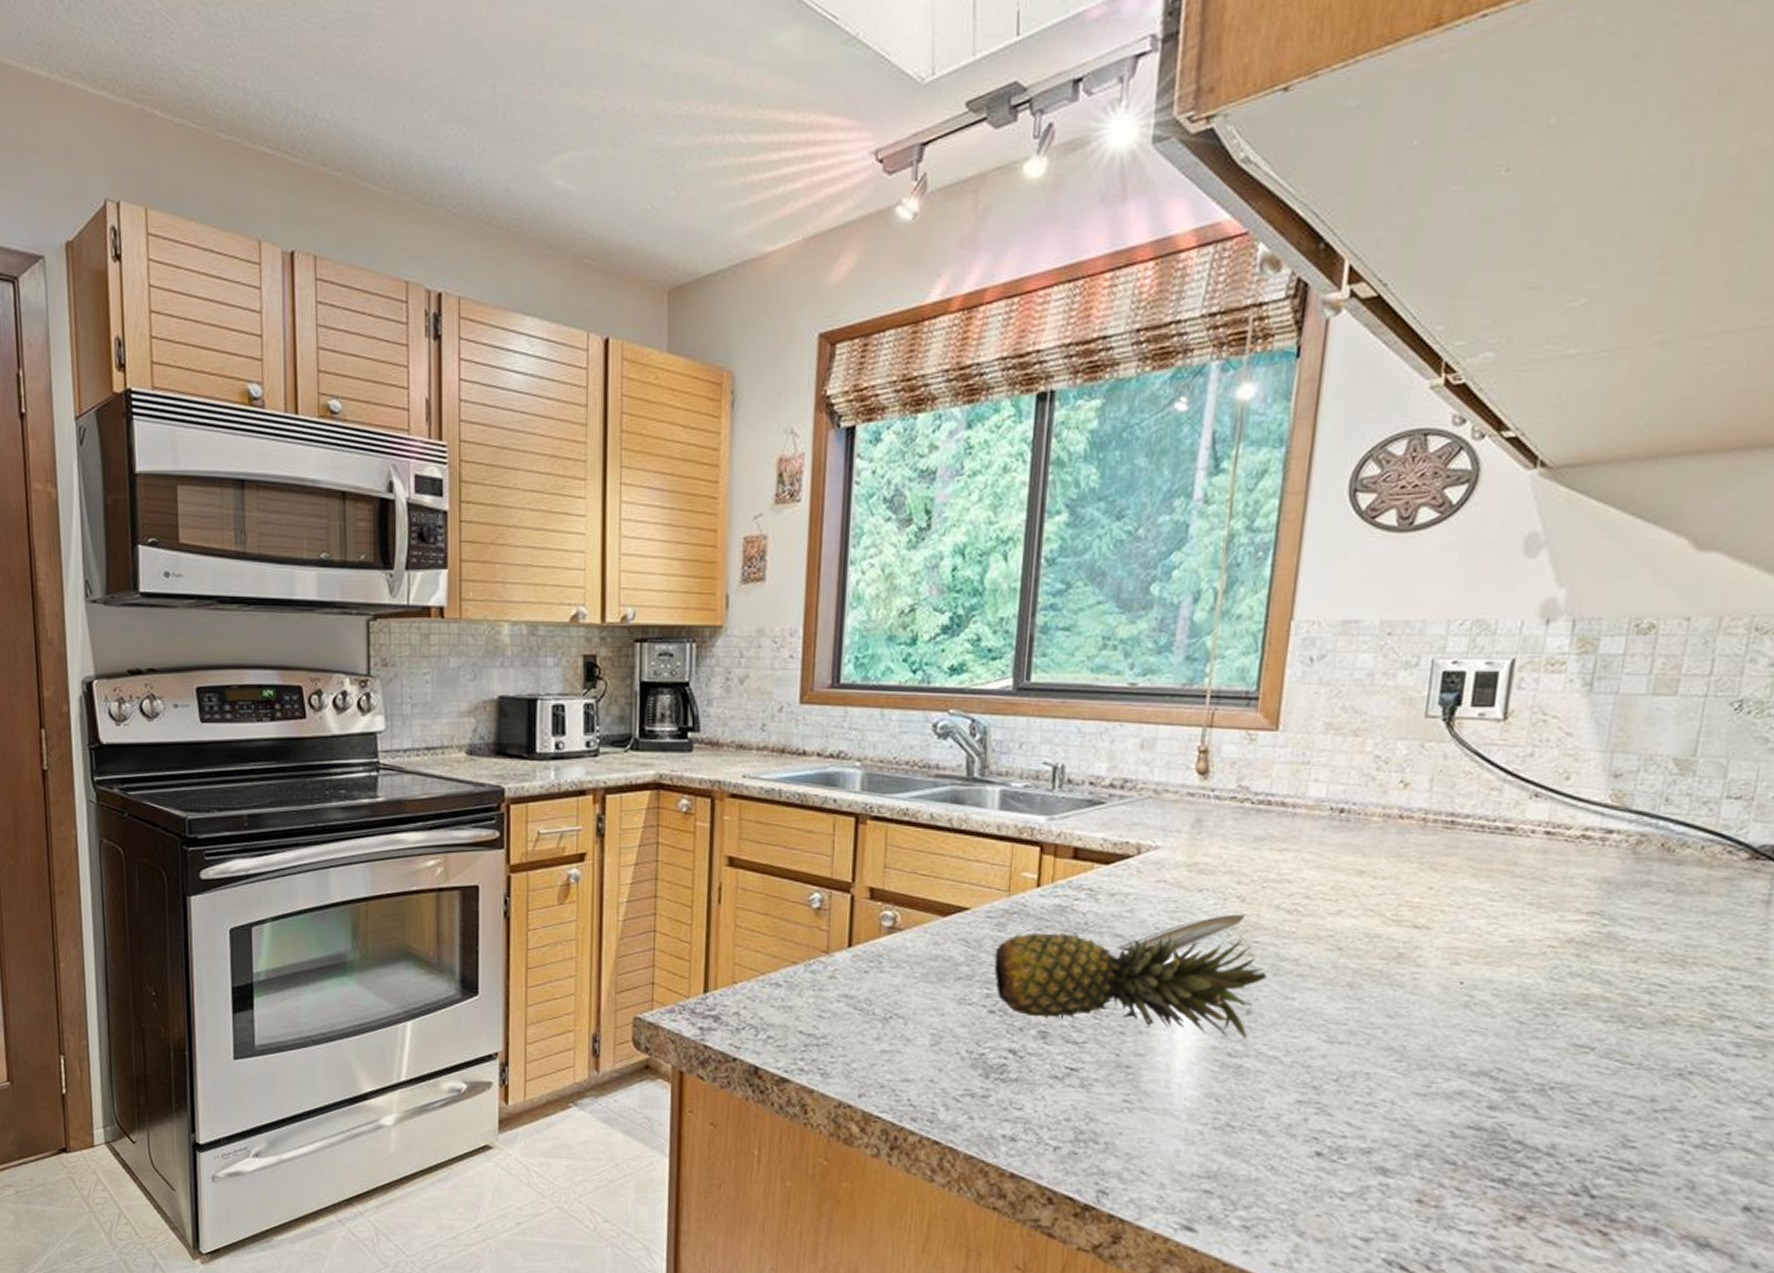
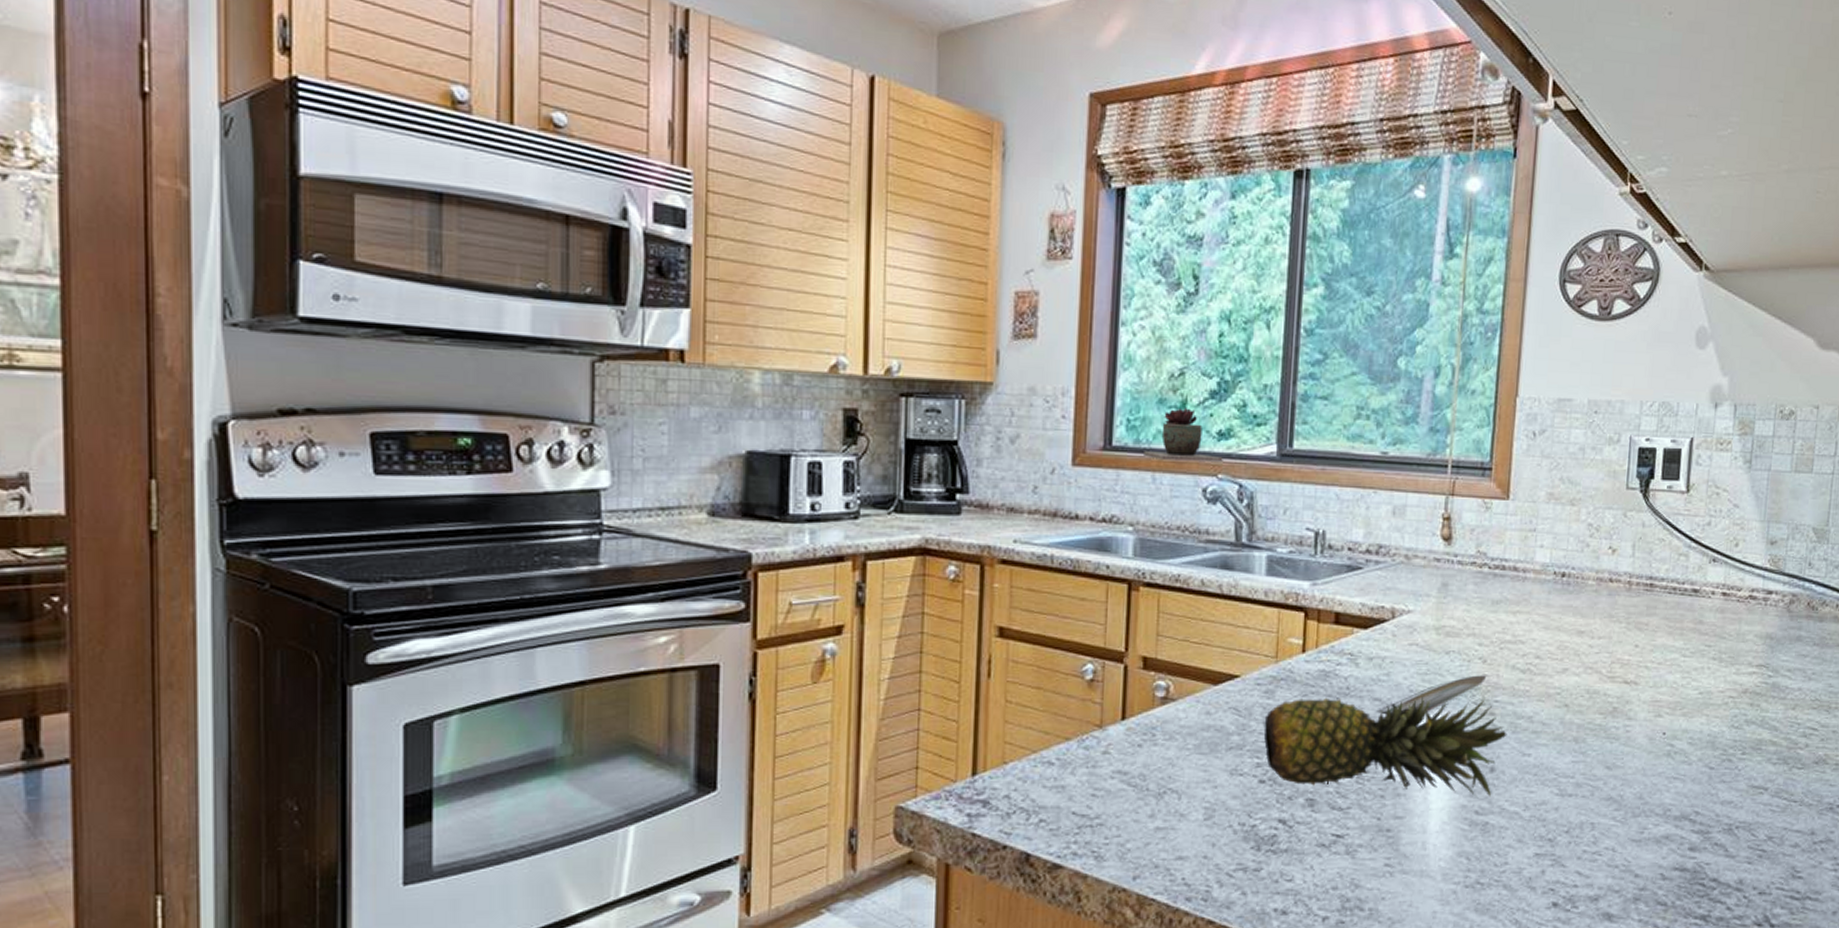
succulent plant: none [872,644,955,697] -> present [1144,408,1223,462]

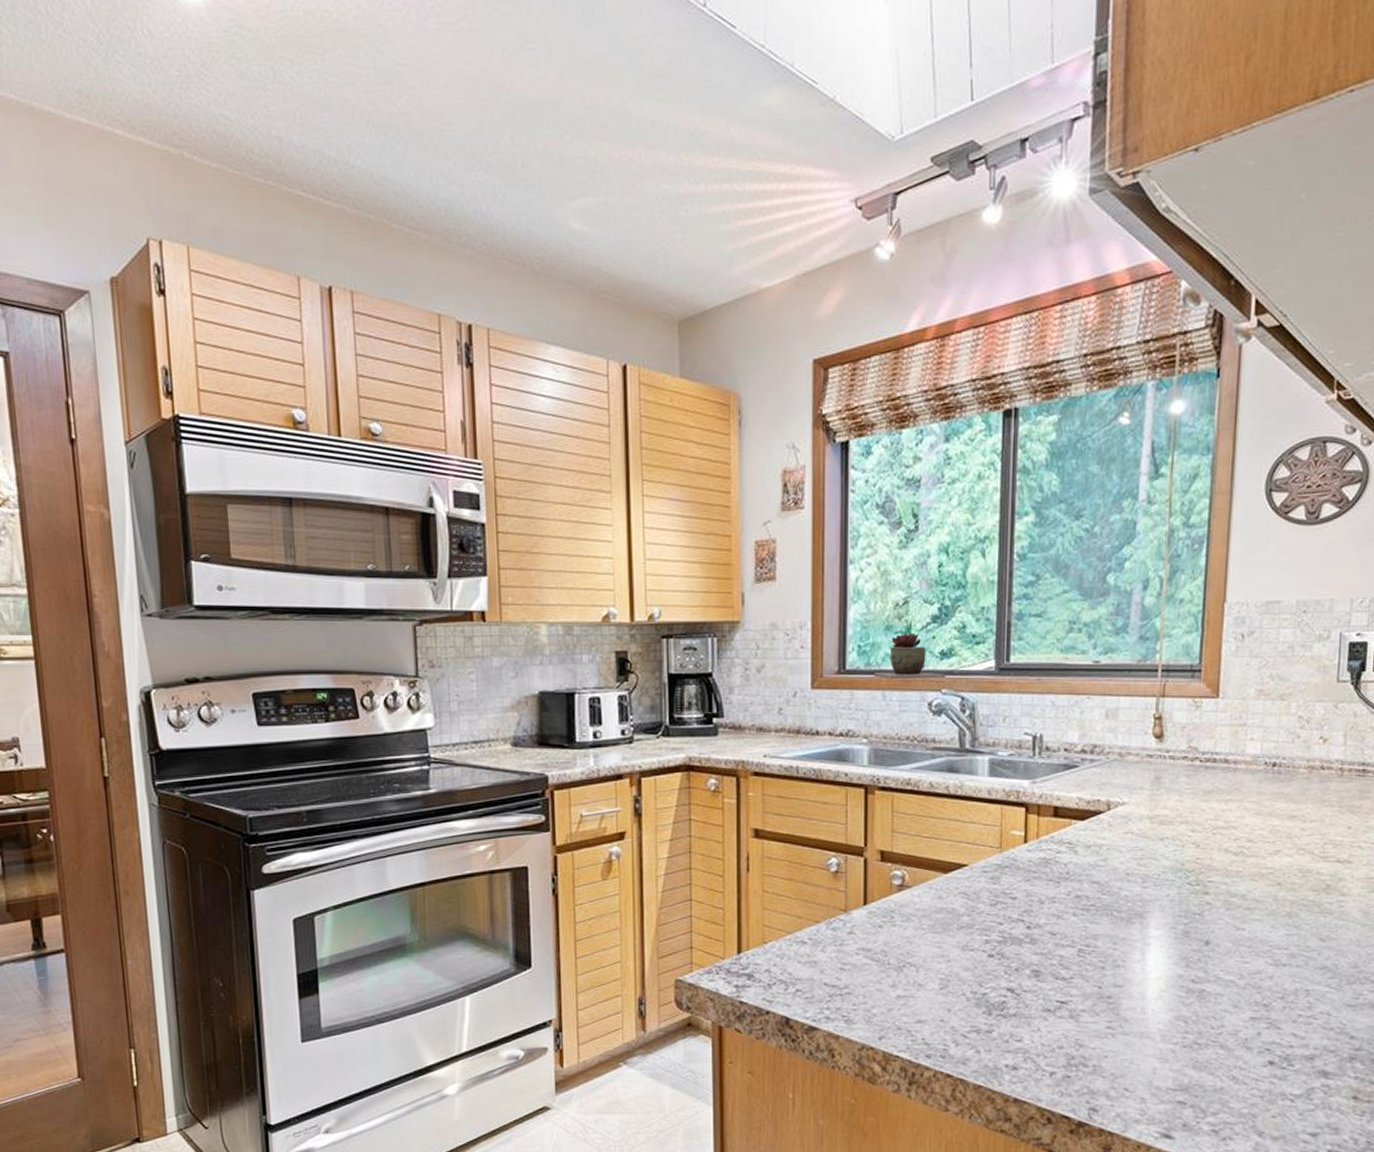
fruit: present [1263,696,1507,797] -> none [991,879,1221,967]
knife: present [1375,674,1487,724] -> none [1094,857,1201,904]

